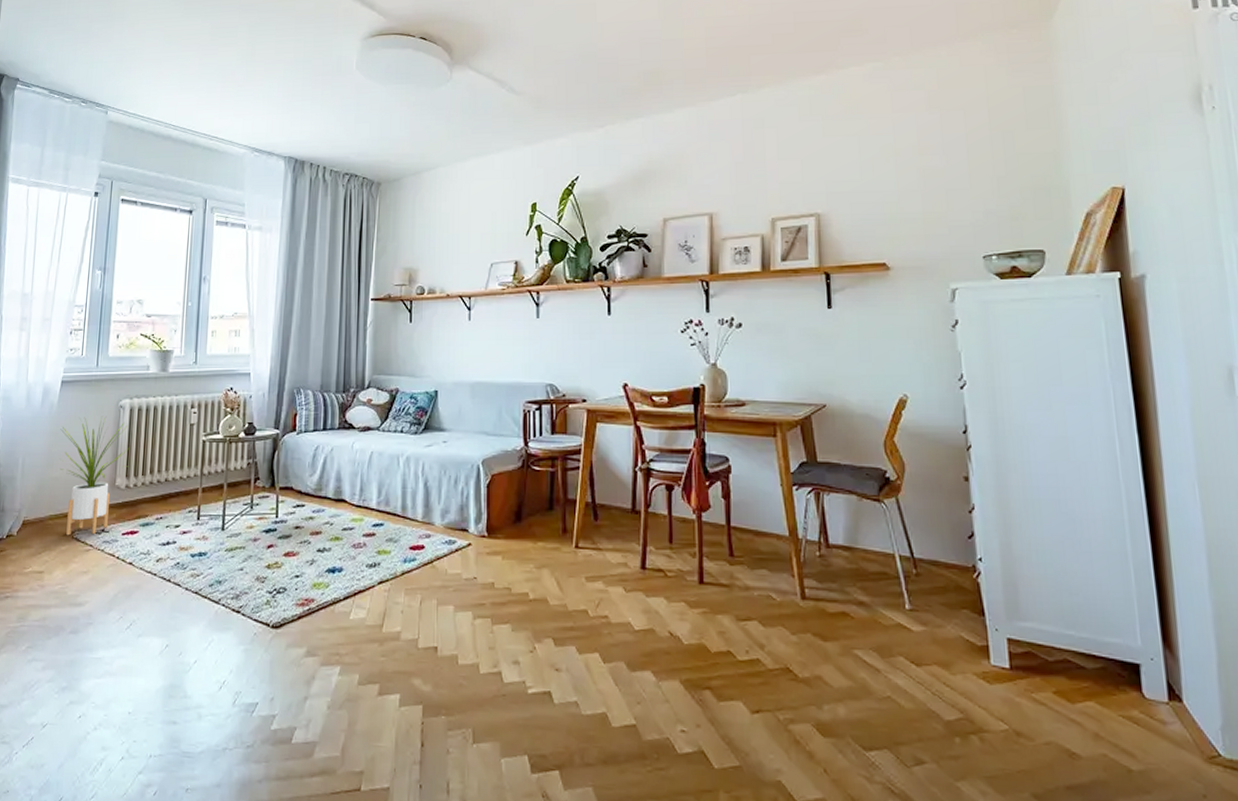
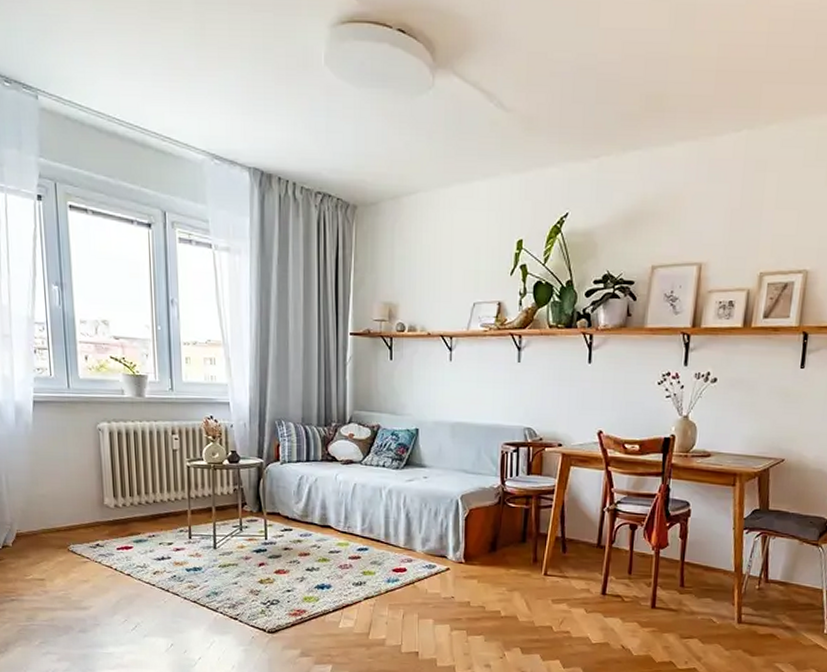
house plant: present [59,416,129,536] -> none [39,437,115,549]

